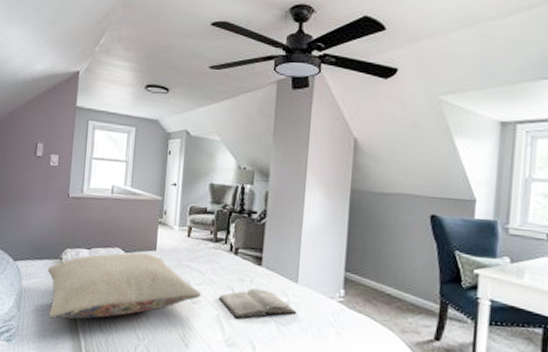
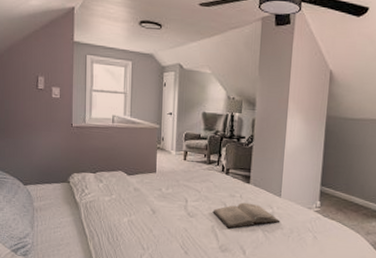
pillow: present [48,252,202,319] -> none [57,175,198,235]

